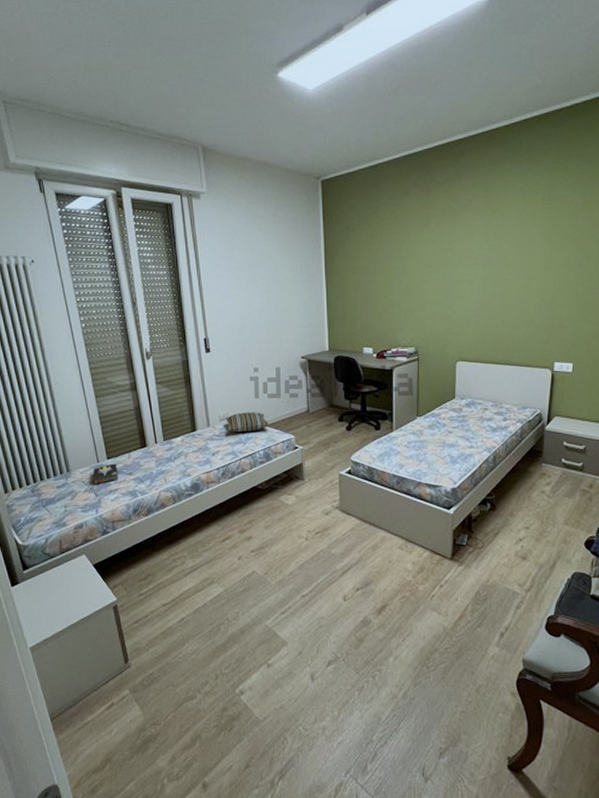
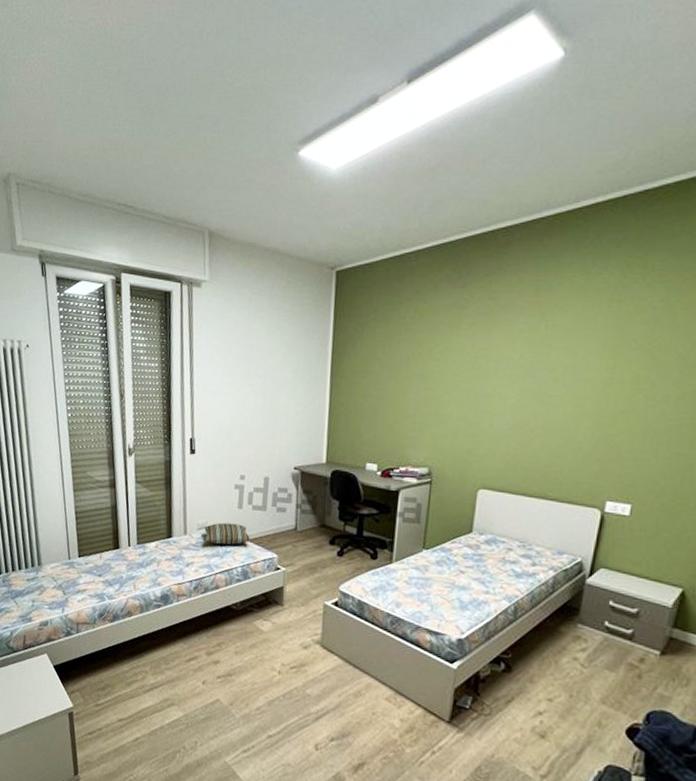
hardback book: present [92,463,118,485] -> none [62,562,88,583]

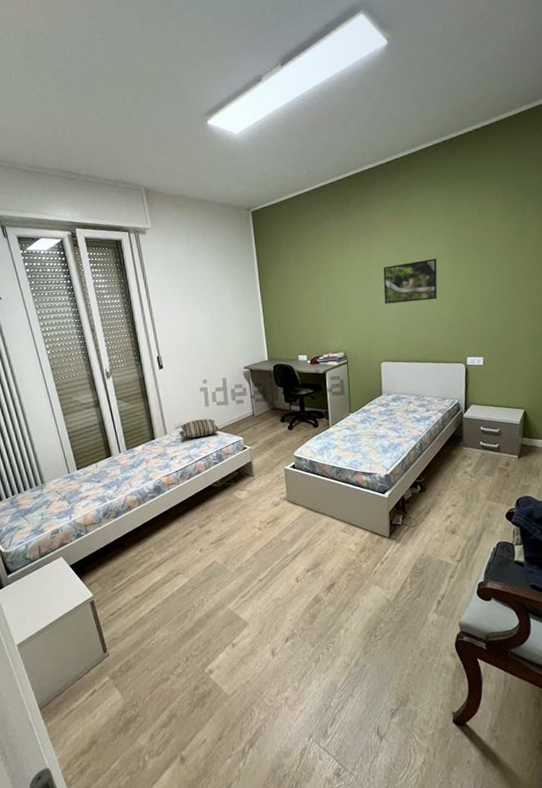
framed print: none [497,357,586,415] -> present [383,258,438,304]

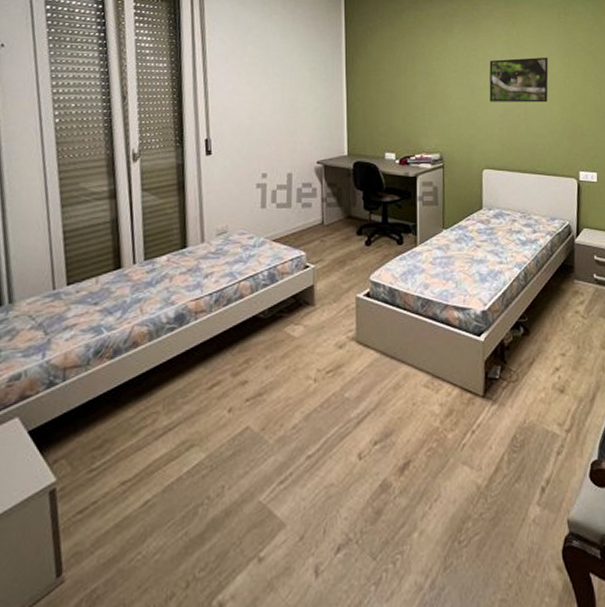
pillow: present [181,418,220,438] -> none [225,224,277,248]

